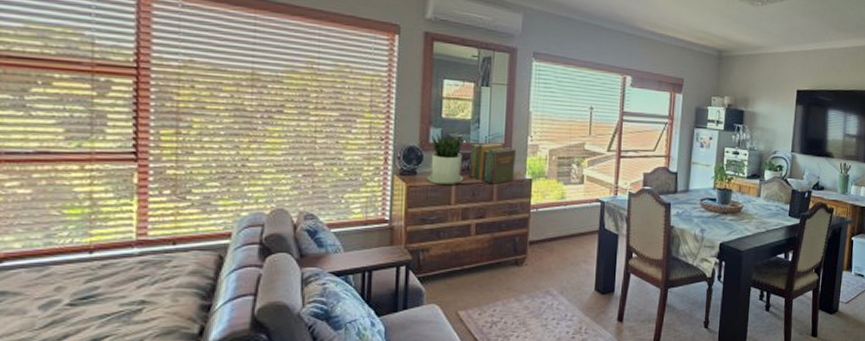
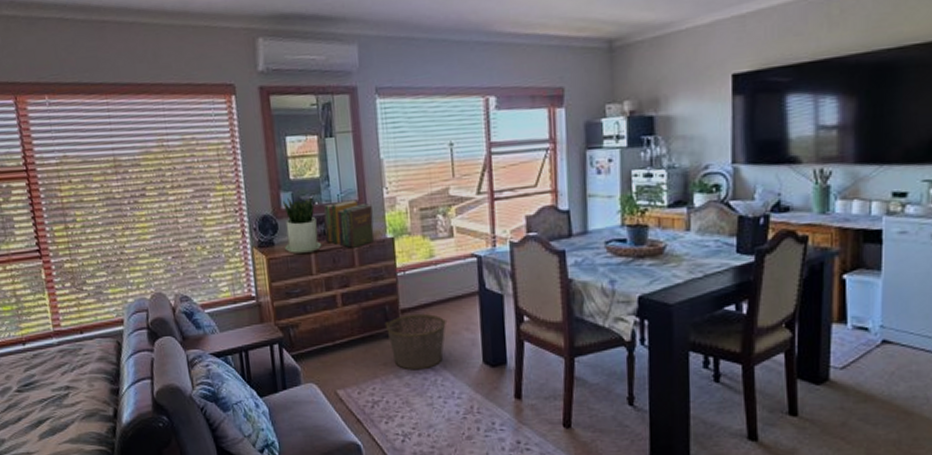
basket: none [513,245,569,295] -> present [384,313,448,370]

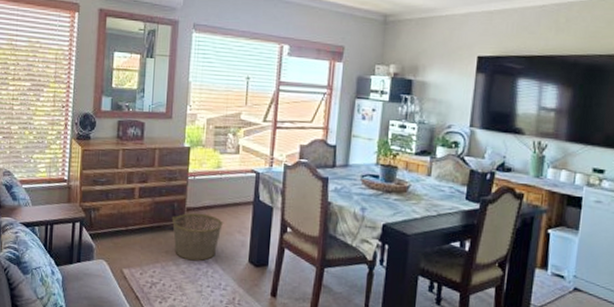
planter: present [283,196,322,255] -> none [99,102,130,150]
books: present [323,200,375,248] -> none [134,111,176,151]

